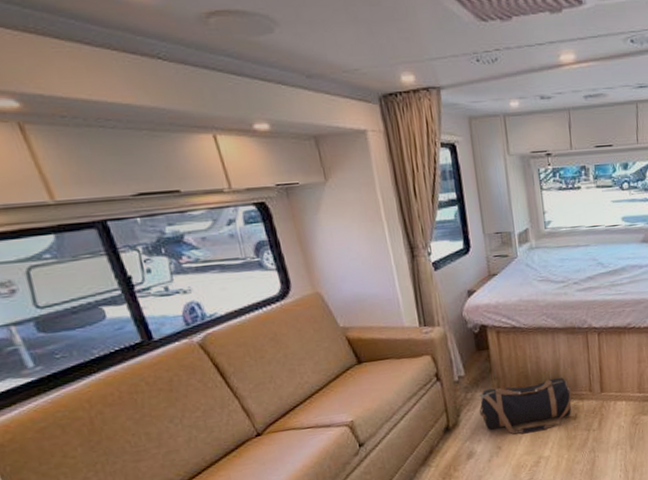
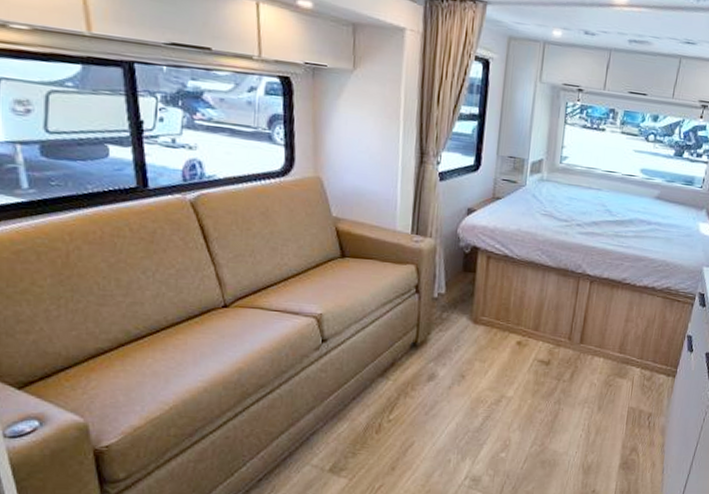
duffel bag: present [479,377,572,435] -> none [450,313,550,369]

